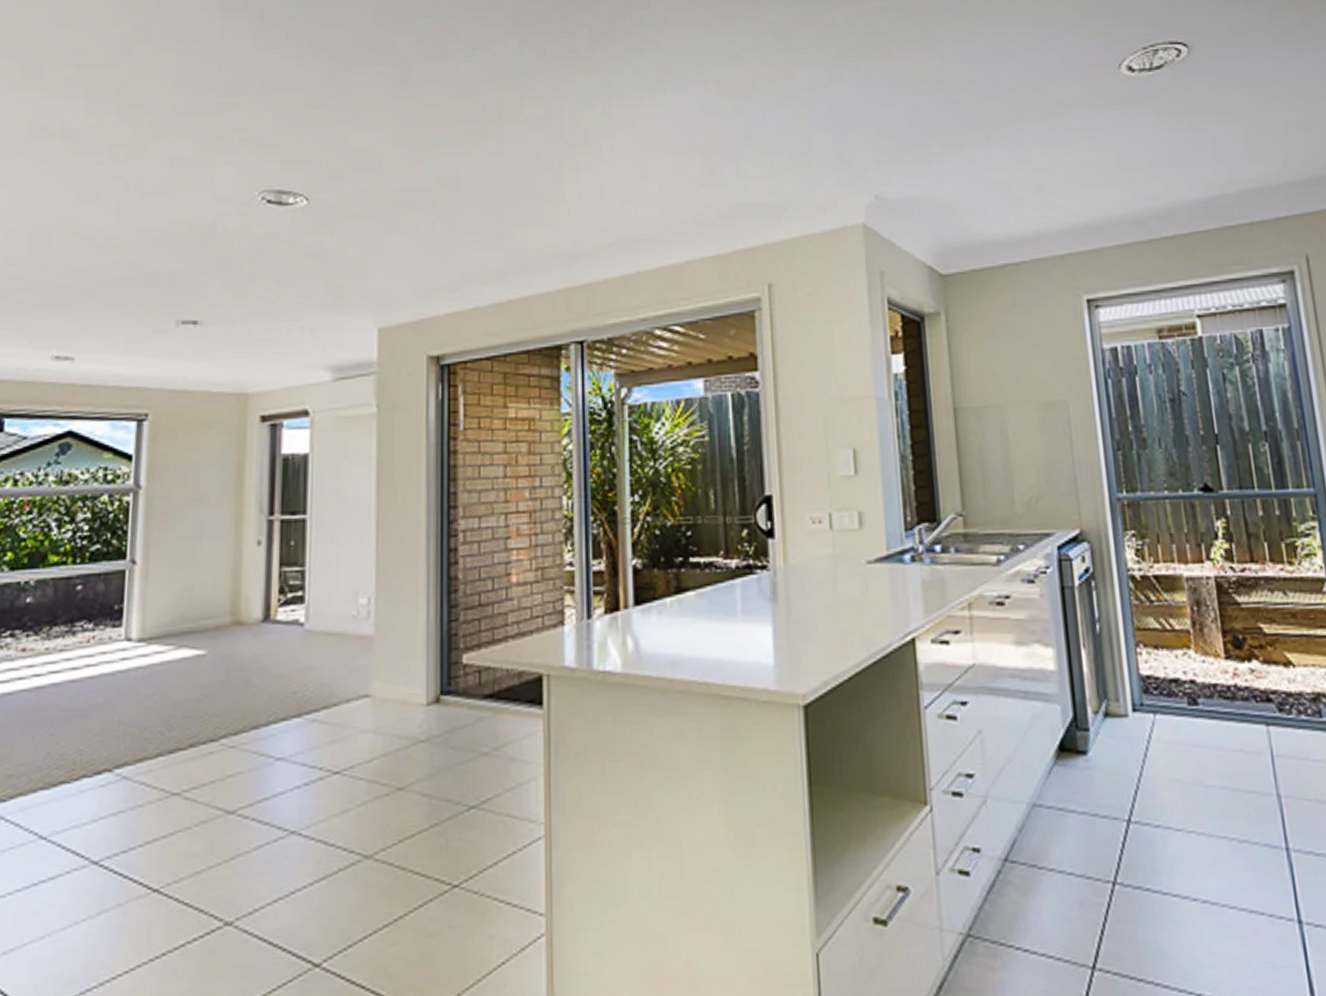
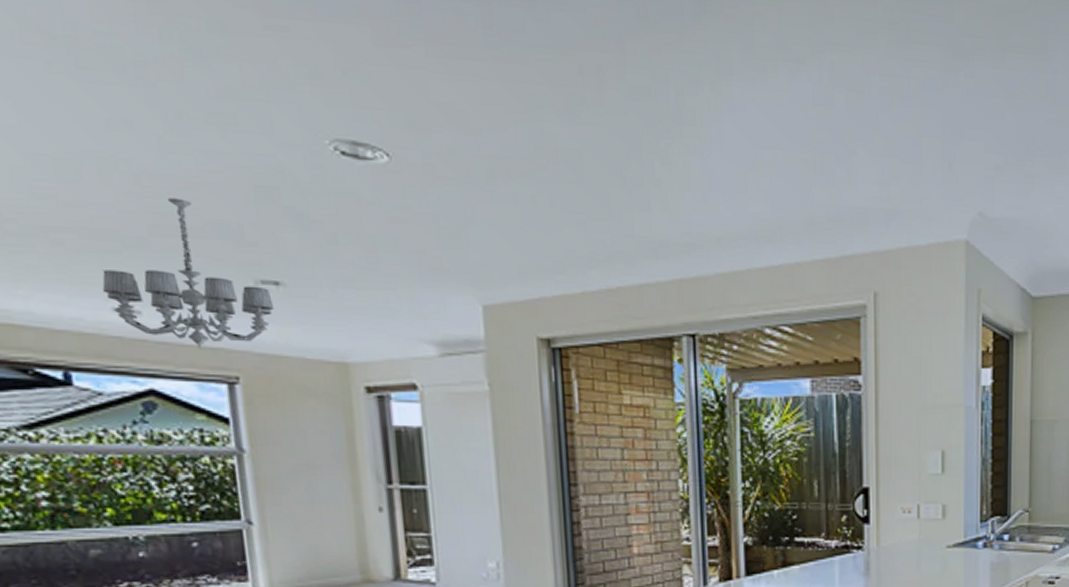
chandelier: none [47,254,190,389] -> present [102,198,275,349]

